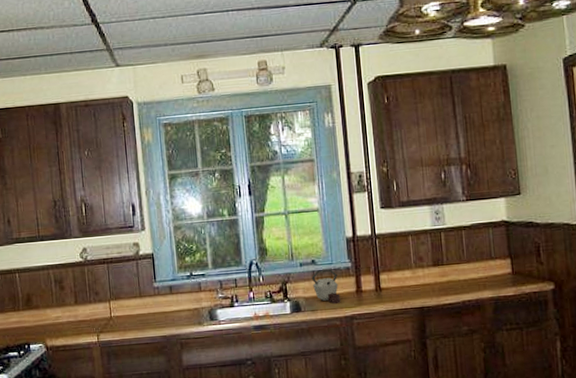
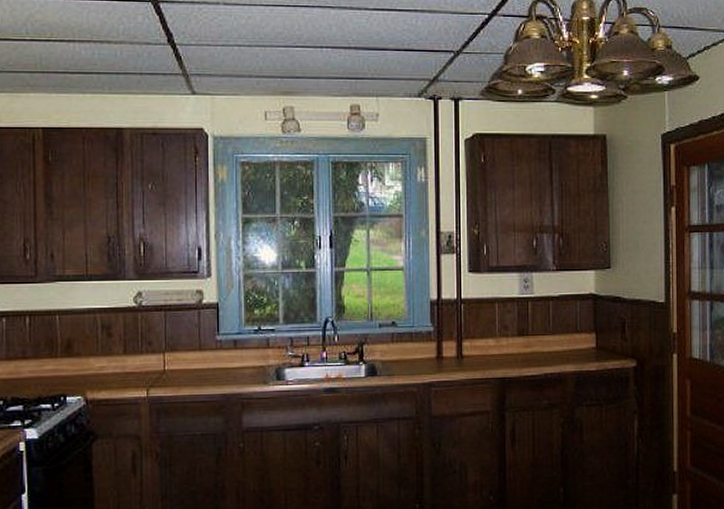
kettle: present [311,269,341,305] -> none [390,332,420,370]

